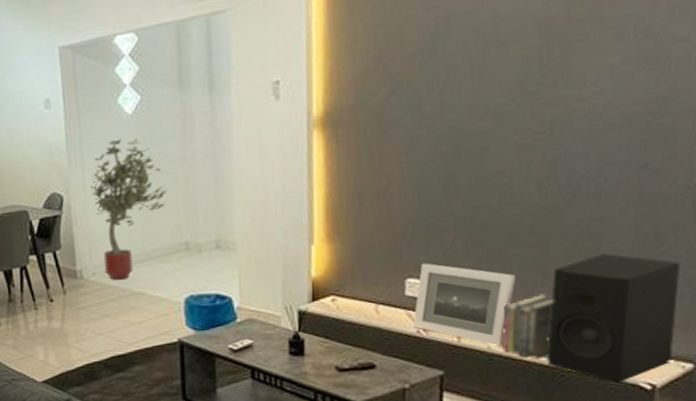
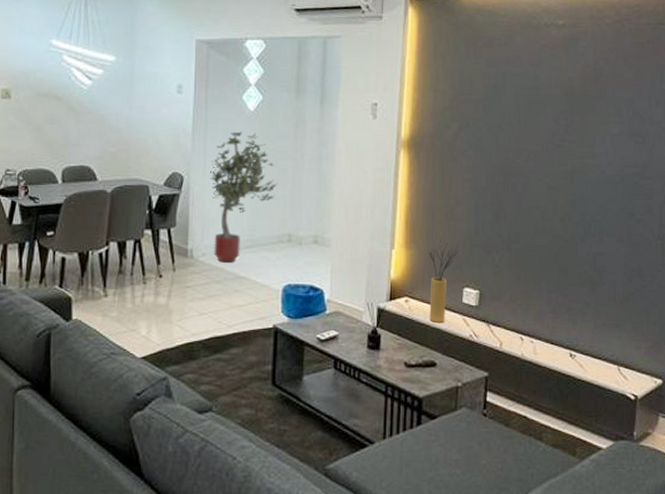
vase: none [357,224,397,321] -> present [429,236,459,322]
picture frame: present [413,263,516,347] -> none [467,275,544,354]
books: present [501,294,554,359] -> none [531,312,569,367]
speaker: present [547,253,681,382] -> none [563,283,655,392]

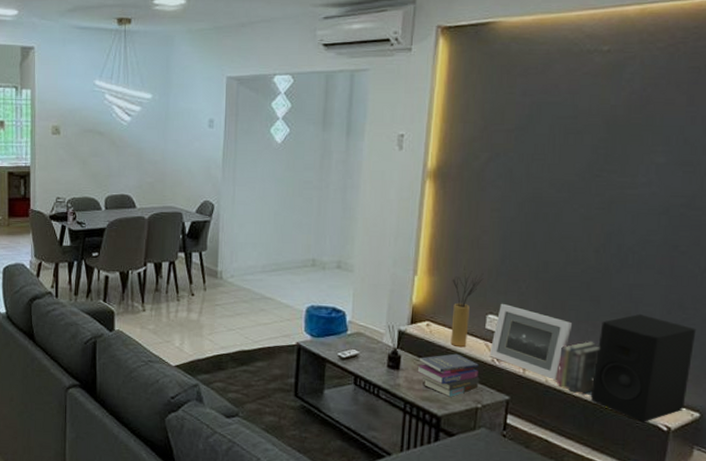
potted tree: present [210,131,277,263] -> none [239,162,303,284]
books: none [397,330,458,376] -> present [417,353,479,397]
picture frame: none [467,275,544,354] -> present [489,303,573,381]
books: none [531,312,569,367] -> present [556,341,599,394]
speaker: none [563,283,655,392] -> present [590,314,697,422]

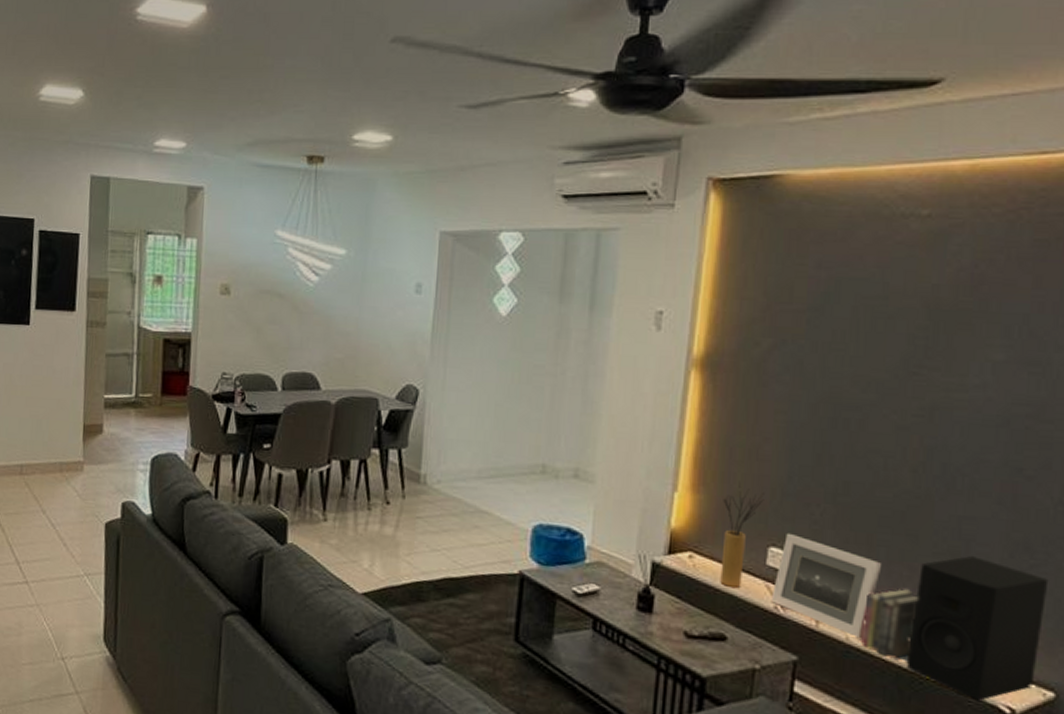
books: present [417,353,479,397] -> none [675,595,758,653]

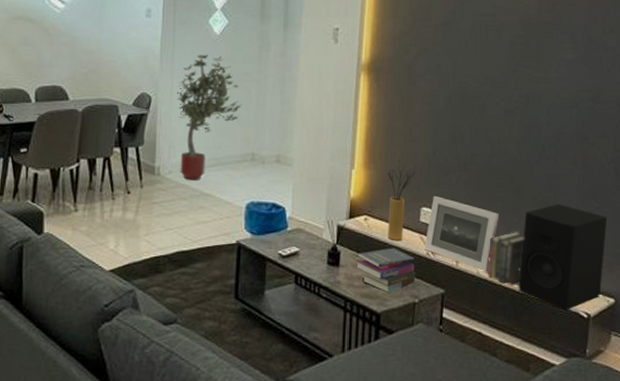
potted tree: none [450,339,531,493] -> present [177,54,242,180]
books: none [675,595,758,653] -> present [356,248,416,293]

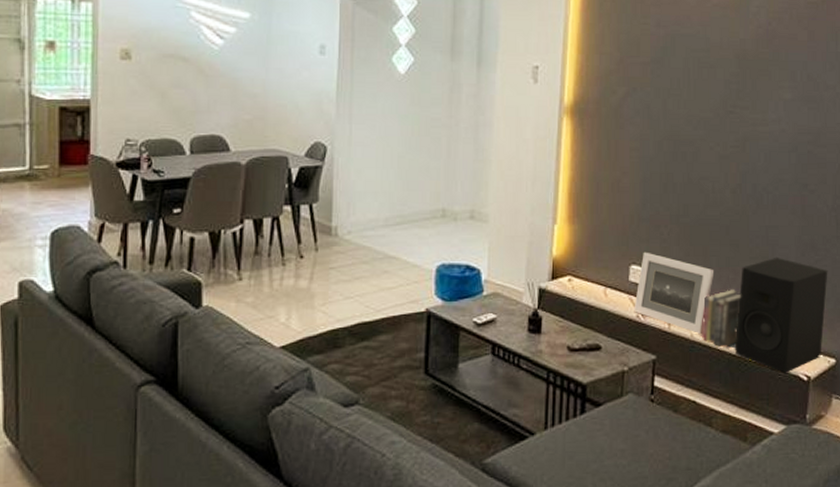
potted tree: present [177,54,242,180] -> none [356,96,430,241]
books: present [356,248,416,293] -> none [560,311,625,361]
vase: present [387,157,417,240] -> none [593,210,625,303]

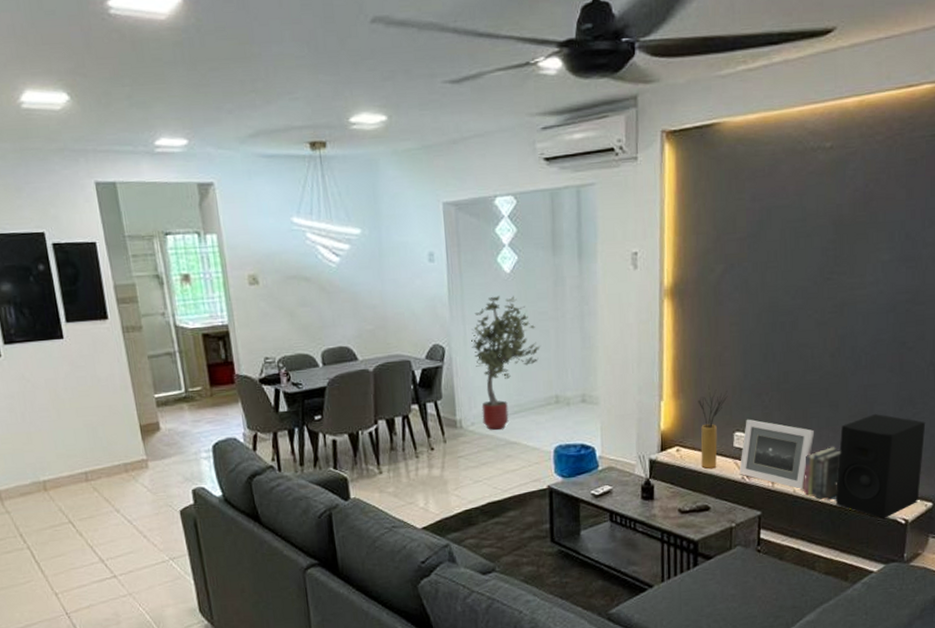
potted tree: none [356,96,430,241] -> present [471,295,540,430]
vase: none [593,210,625,303] -> present [698,384,728,469]

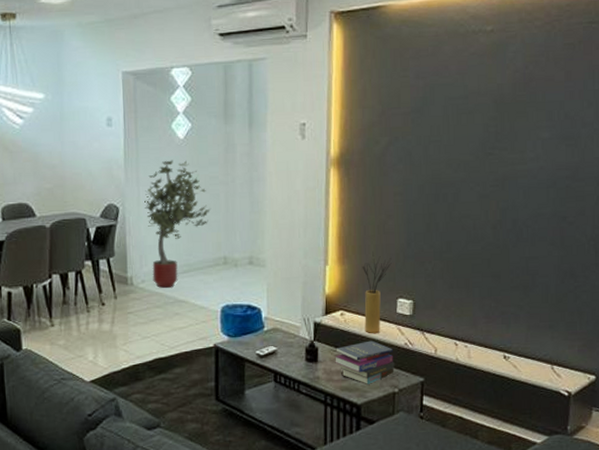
books: none [671,475,731,520] -> present [335,340,394,384]
picture frame: present [739,419,815,490] -> none [402,286,477,358]
books: present [803,447,840,500] -> none [465,316,503,369]
speaker: present [835,414,926,519] -> none [498,286,587,390]

